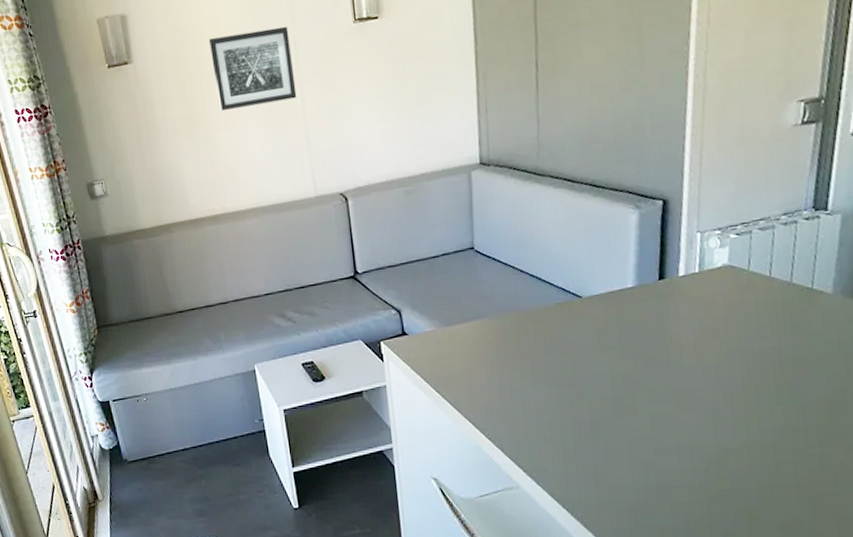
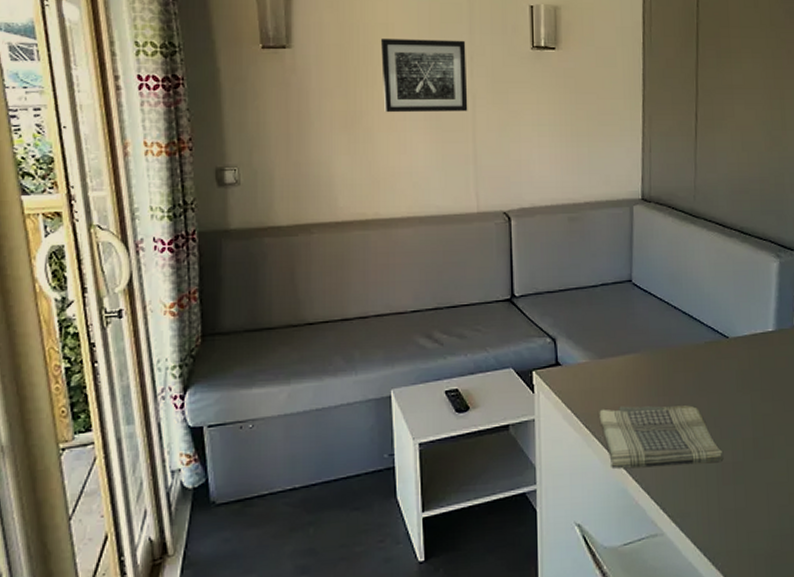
dish towel: none [448,366,579,429] -> present [599,405,722,469]

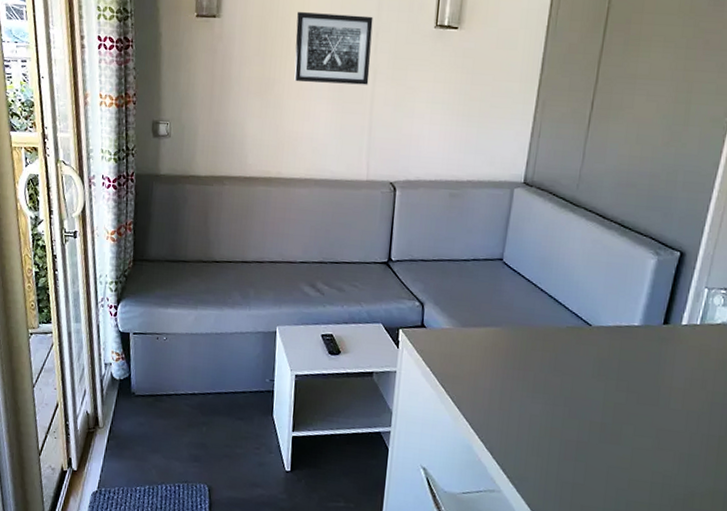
dish towel: present [599,405,722,469] -> none [455,372,568,438]

